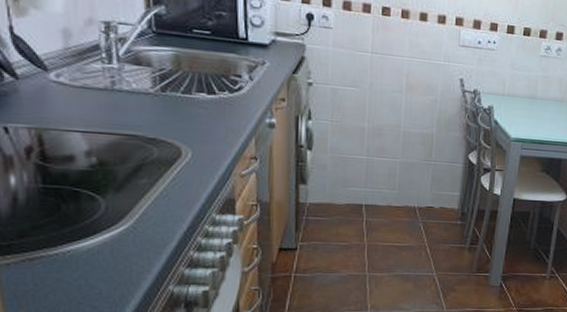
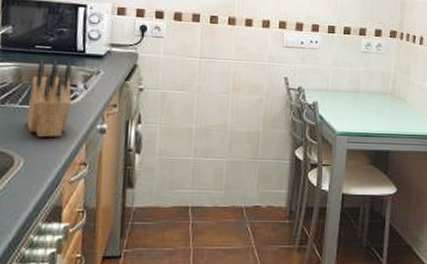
knife block: none [190,45,238,130] -> present [26,59,73,138]

